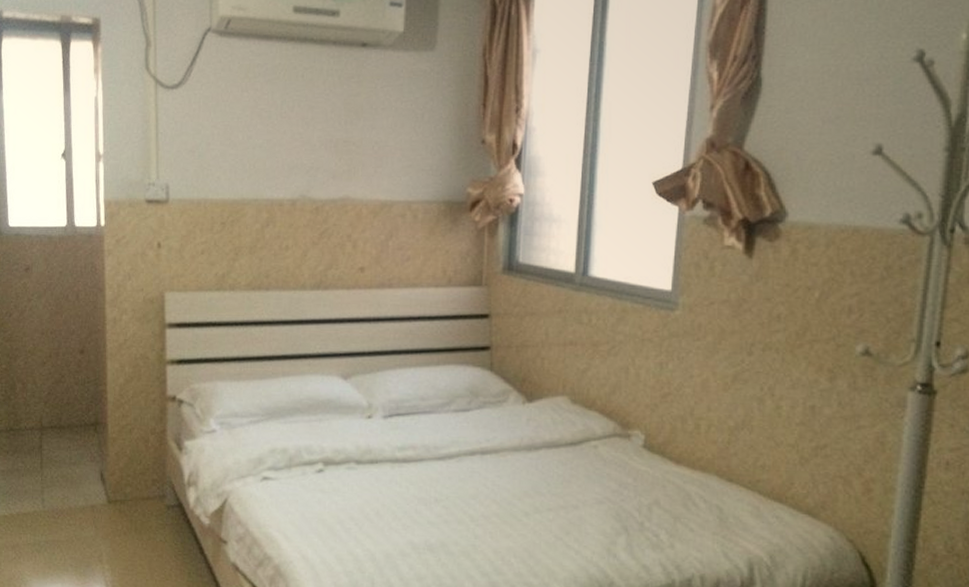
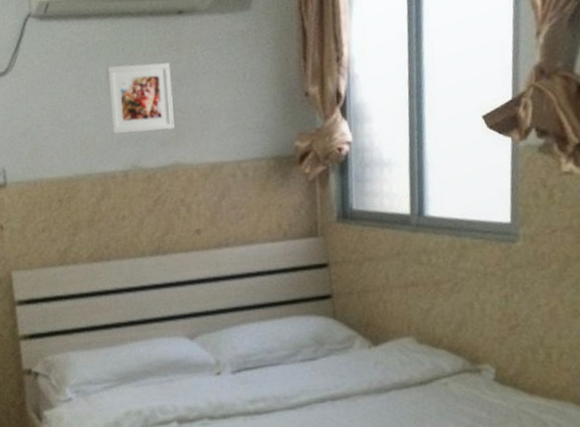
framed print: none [283,91,350,163] -> present [105,62,175,134]

